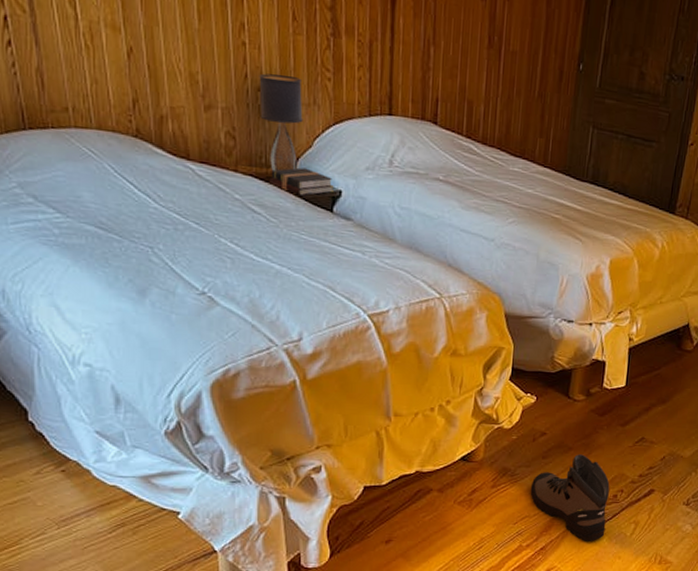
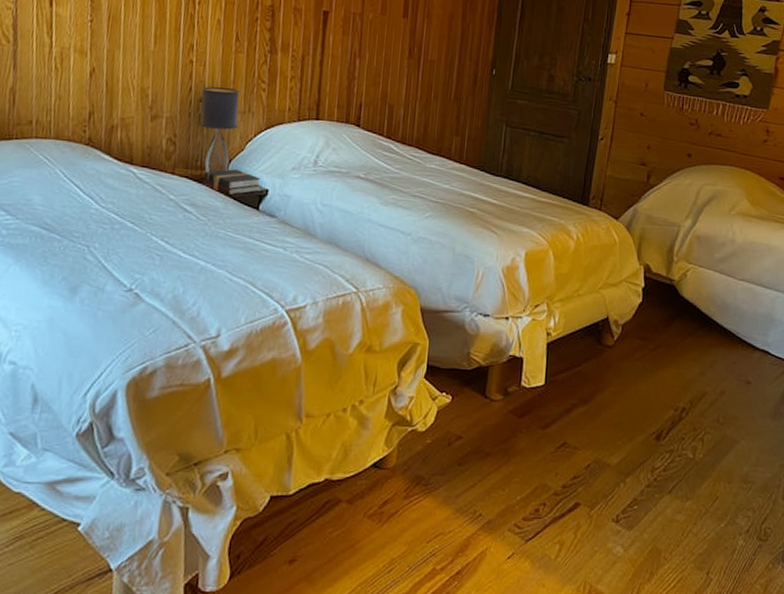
hiking boot: present [530,454,610,543] -> none [445,461,531,566]

